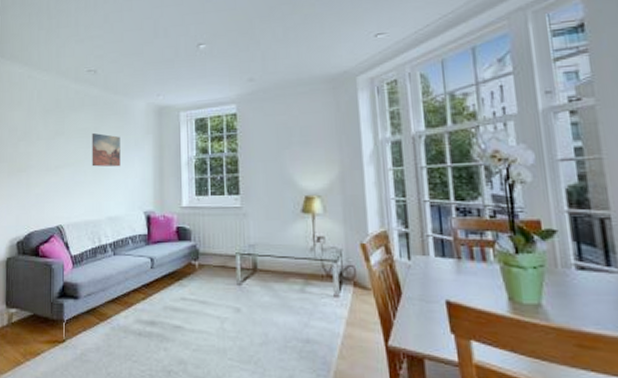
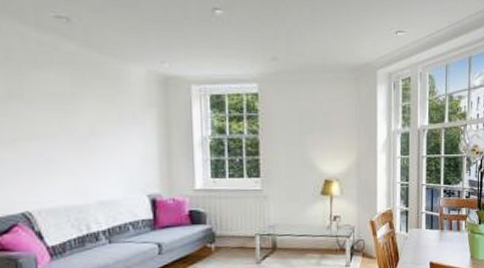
wall art: present [92,132,121,167] -> none [68,99,114,144]

